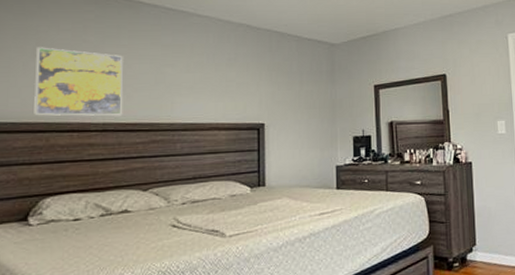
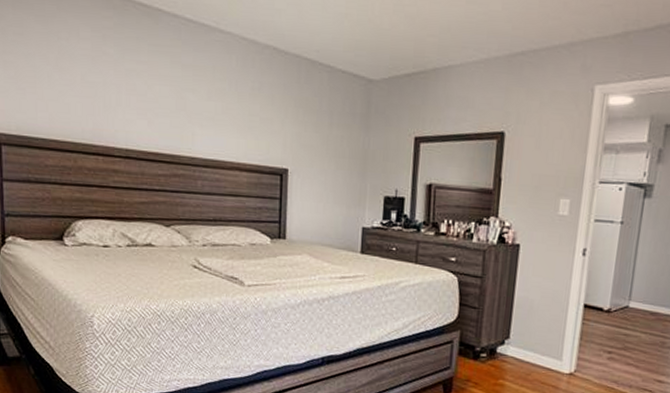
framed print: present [34,47,123,116] -> none [59,56,145,143]

